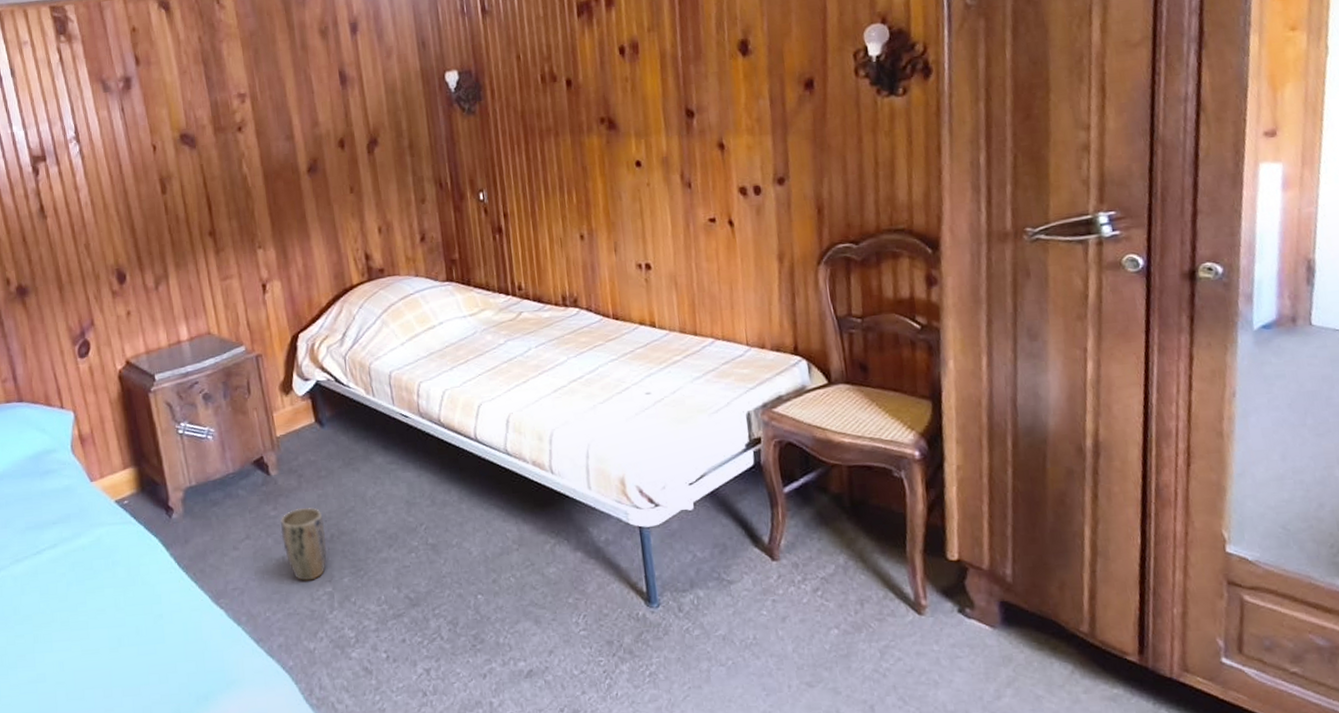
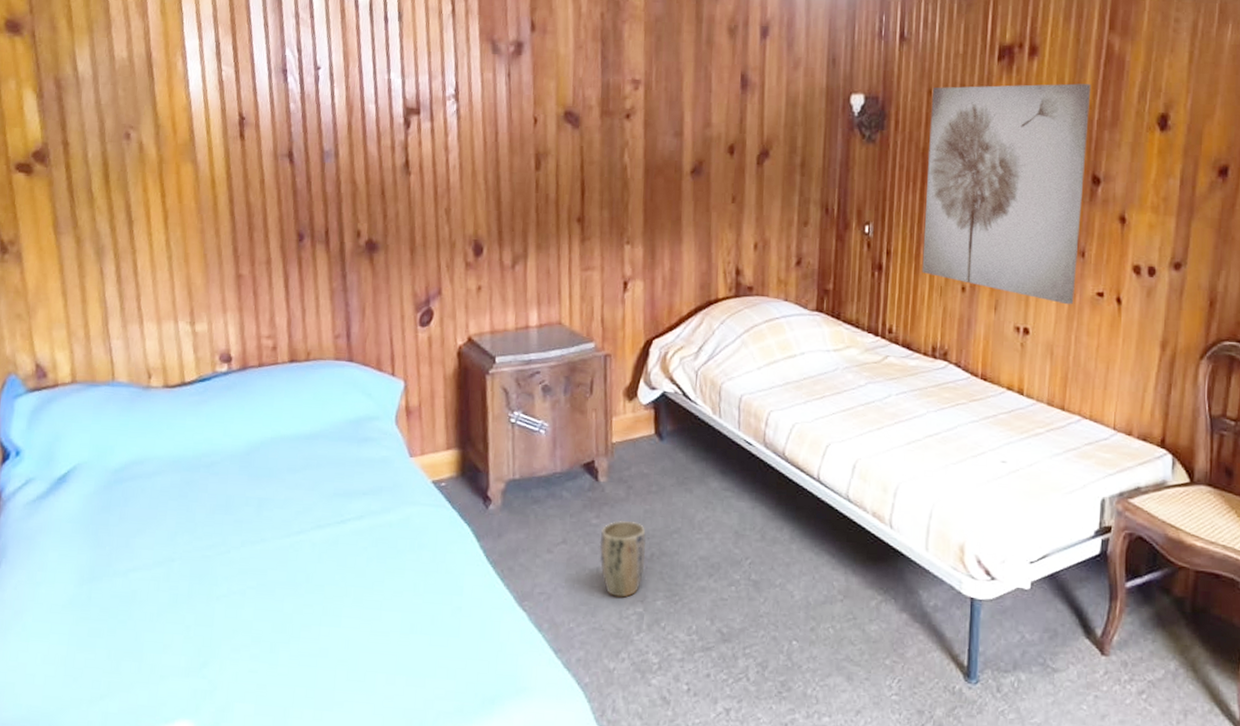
wall art: none [520,24,689,236] -> present [922,83,1092,305]

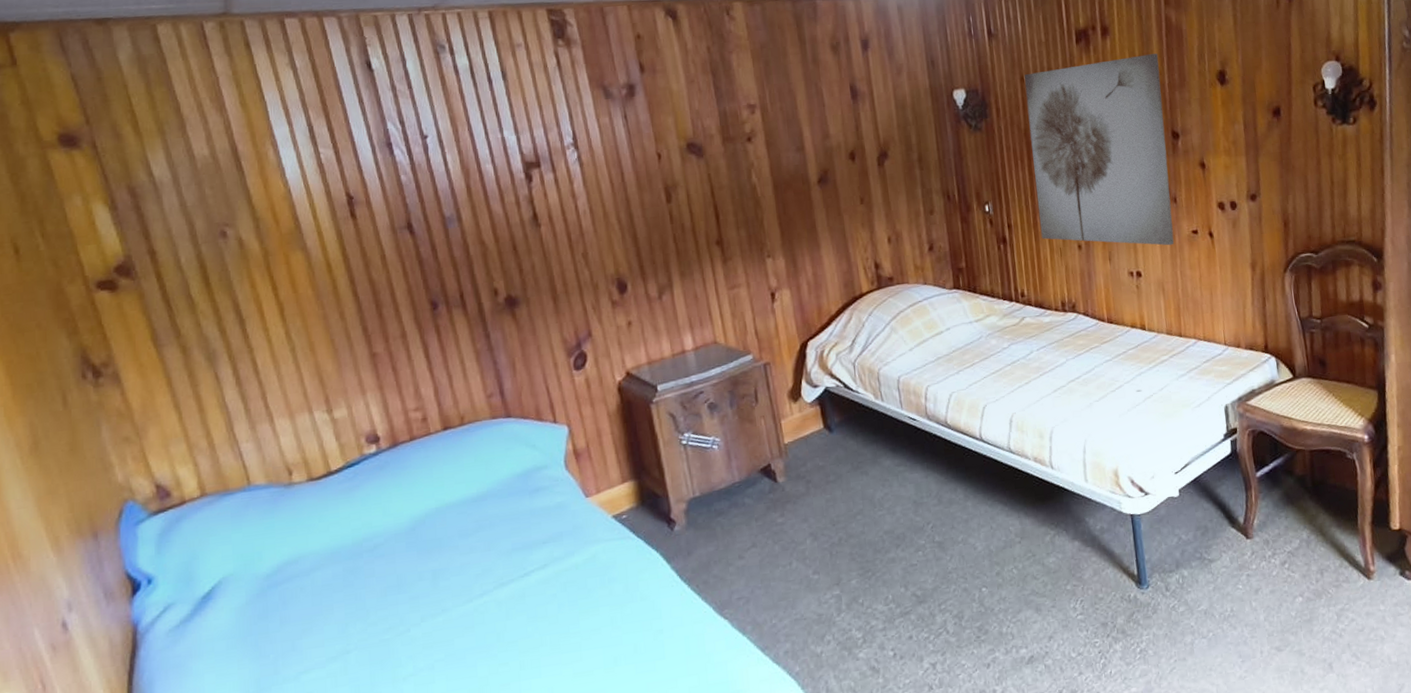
plant pot: present [599,520,647,598] -> none [788,512,835,586]

